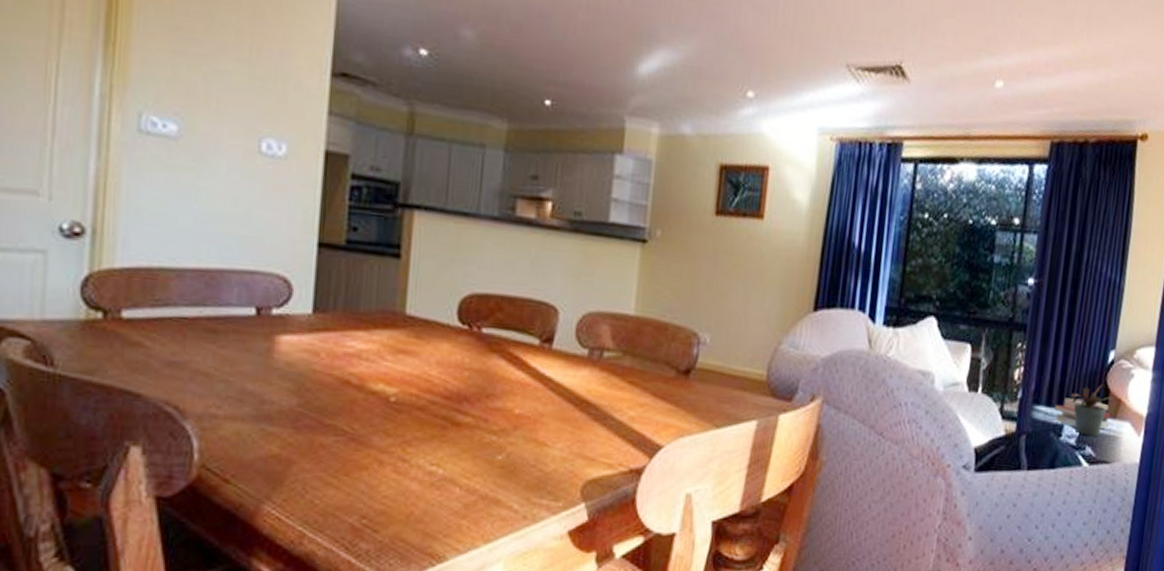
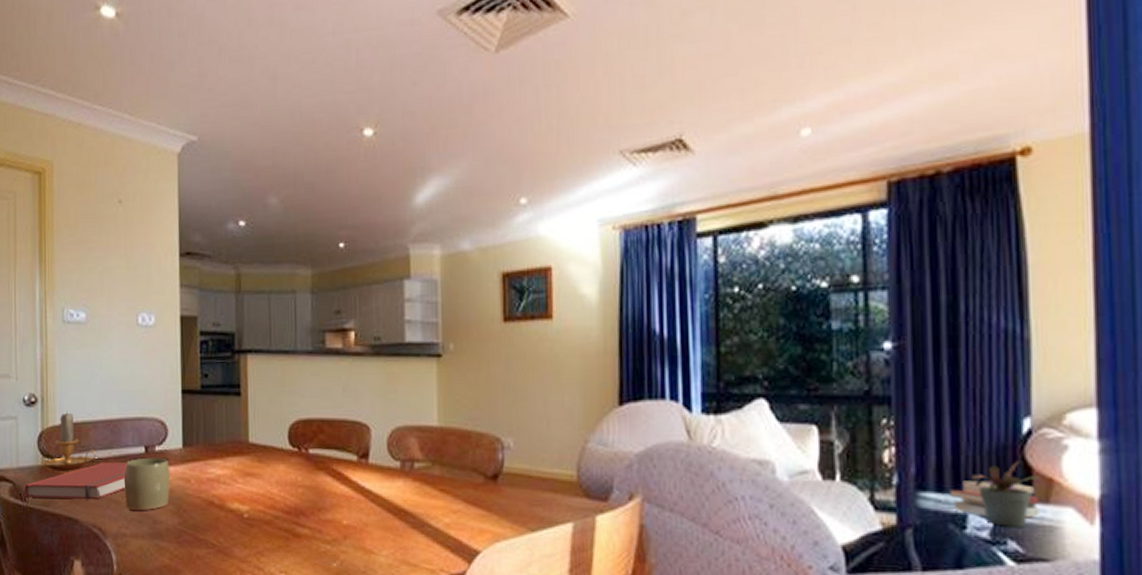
book: none [52,323,227,370] -> present [24,462,127,500]
candlestick: none [83,251,179,329] -> present [41,411,96,470]
mug: none [219,321,292,388] -> present [124,457,171,511]

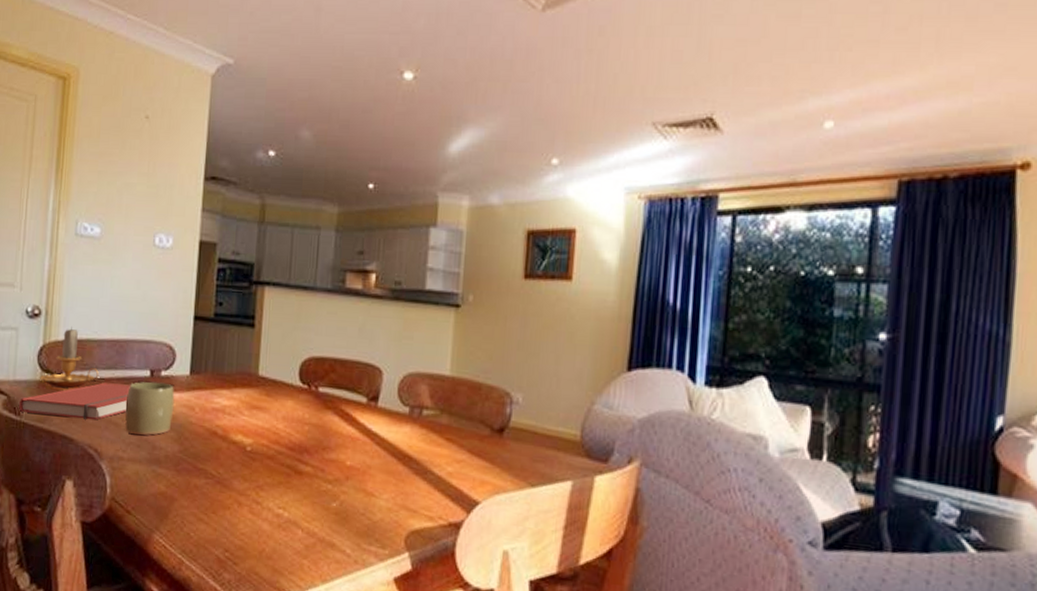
books: present [949,480,1041,519] -> none [924,470,1004,511]
potted plant: present [970,461,1040,527] -> none [944,455,1006,518]

